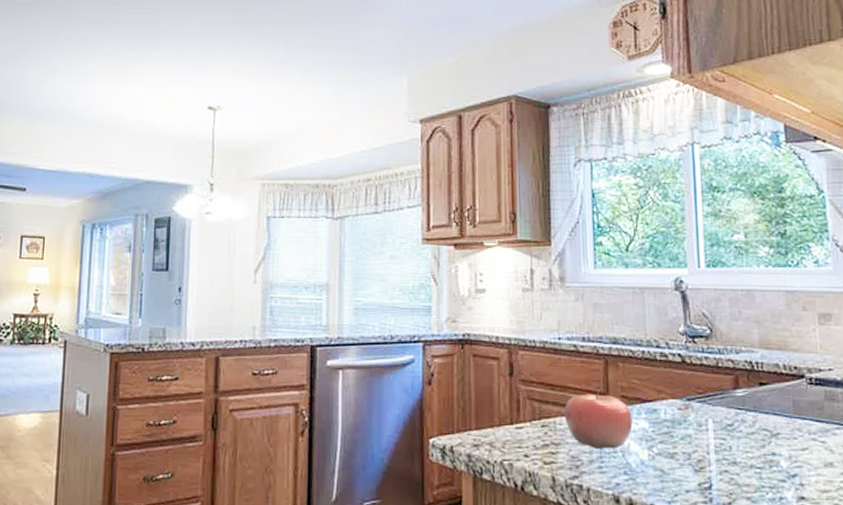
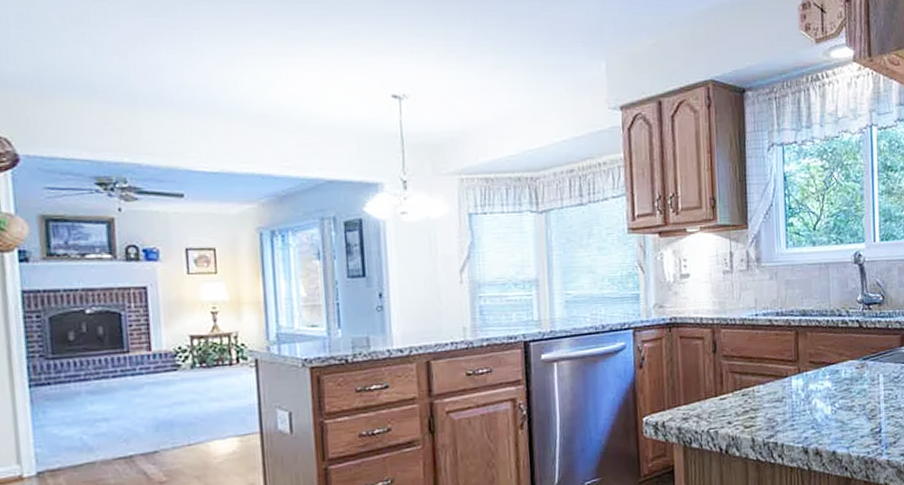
fruit: present [564,386,633,449] -> none [761,355,819,410]

